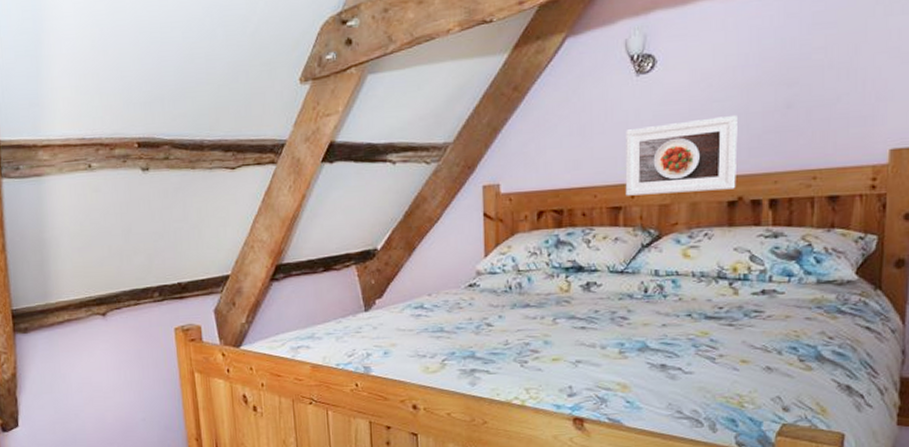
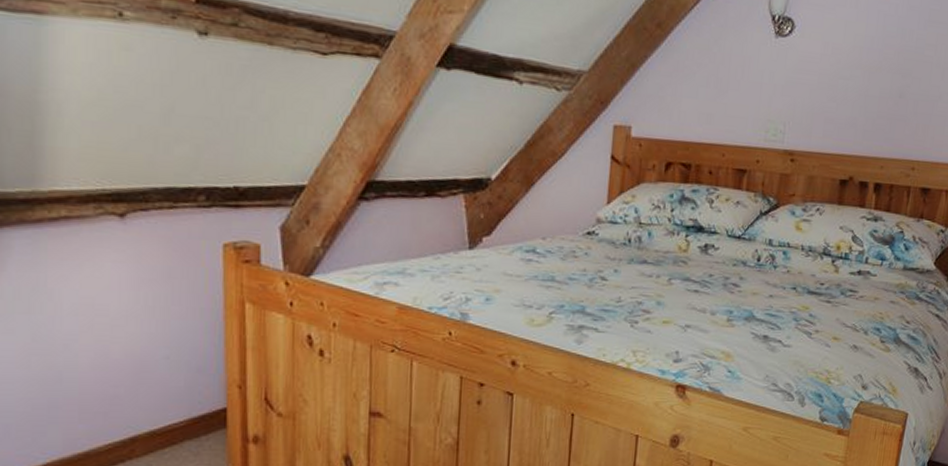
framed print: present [625,116,738,196] -> none [751,91,858,168]

